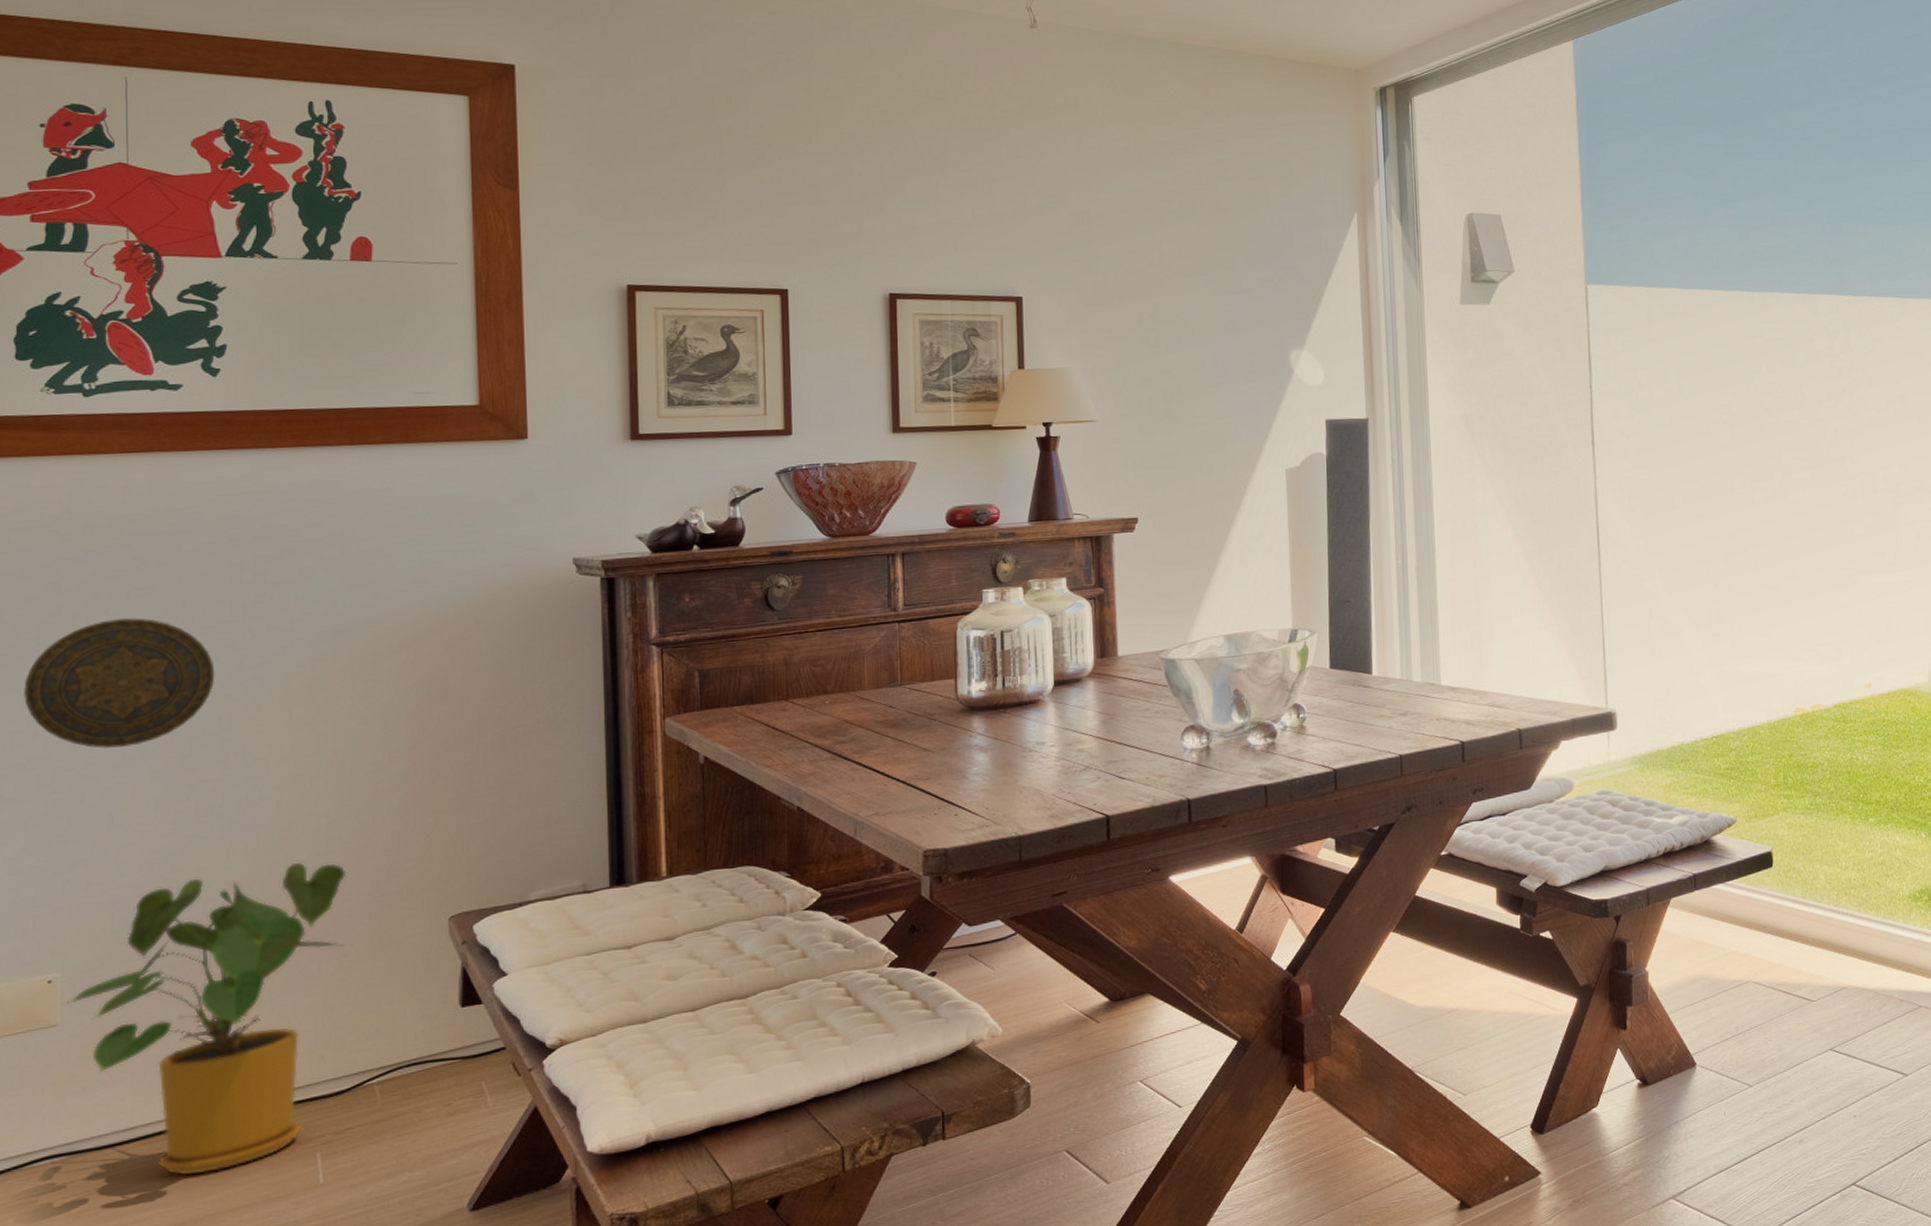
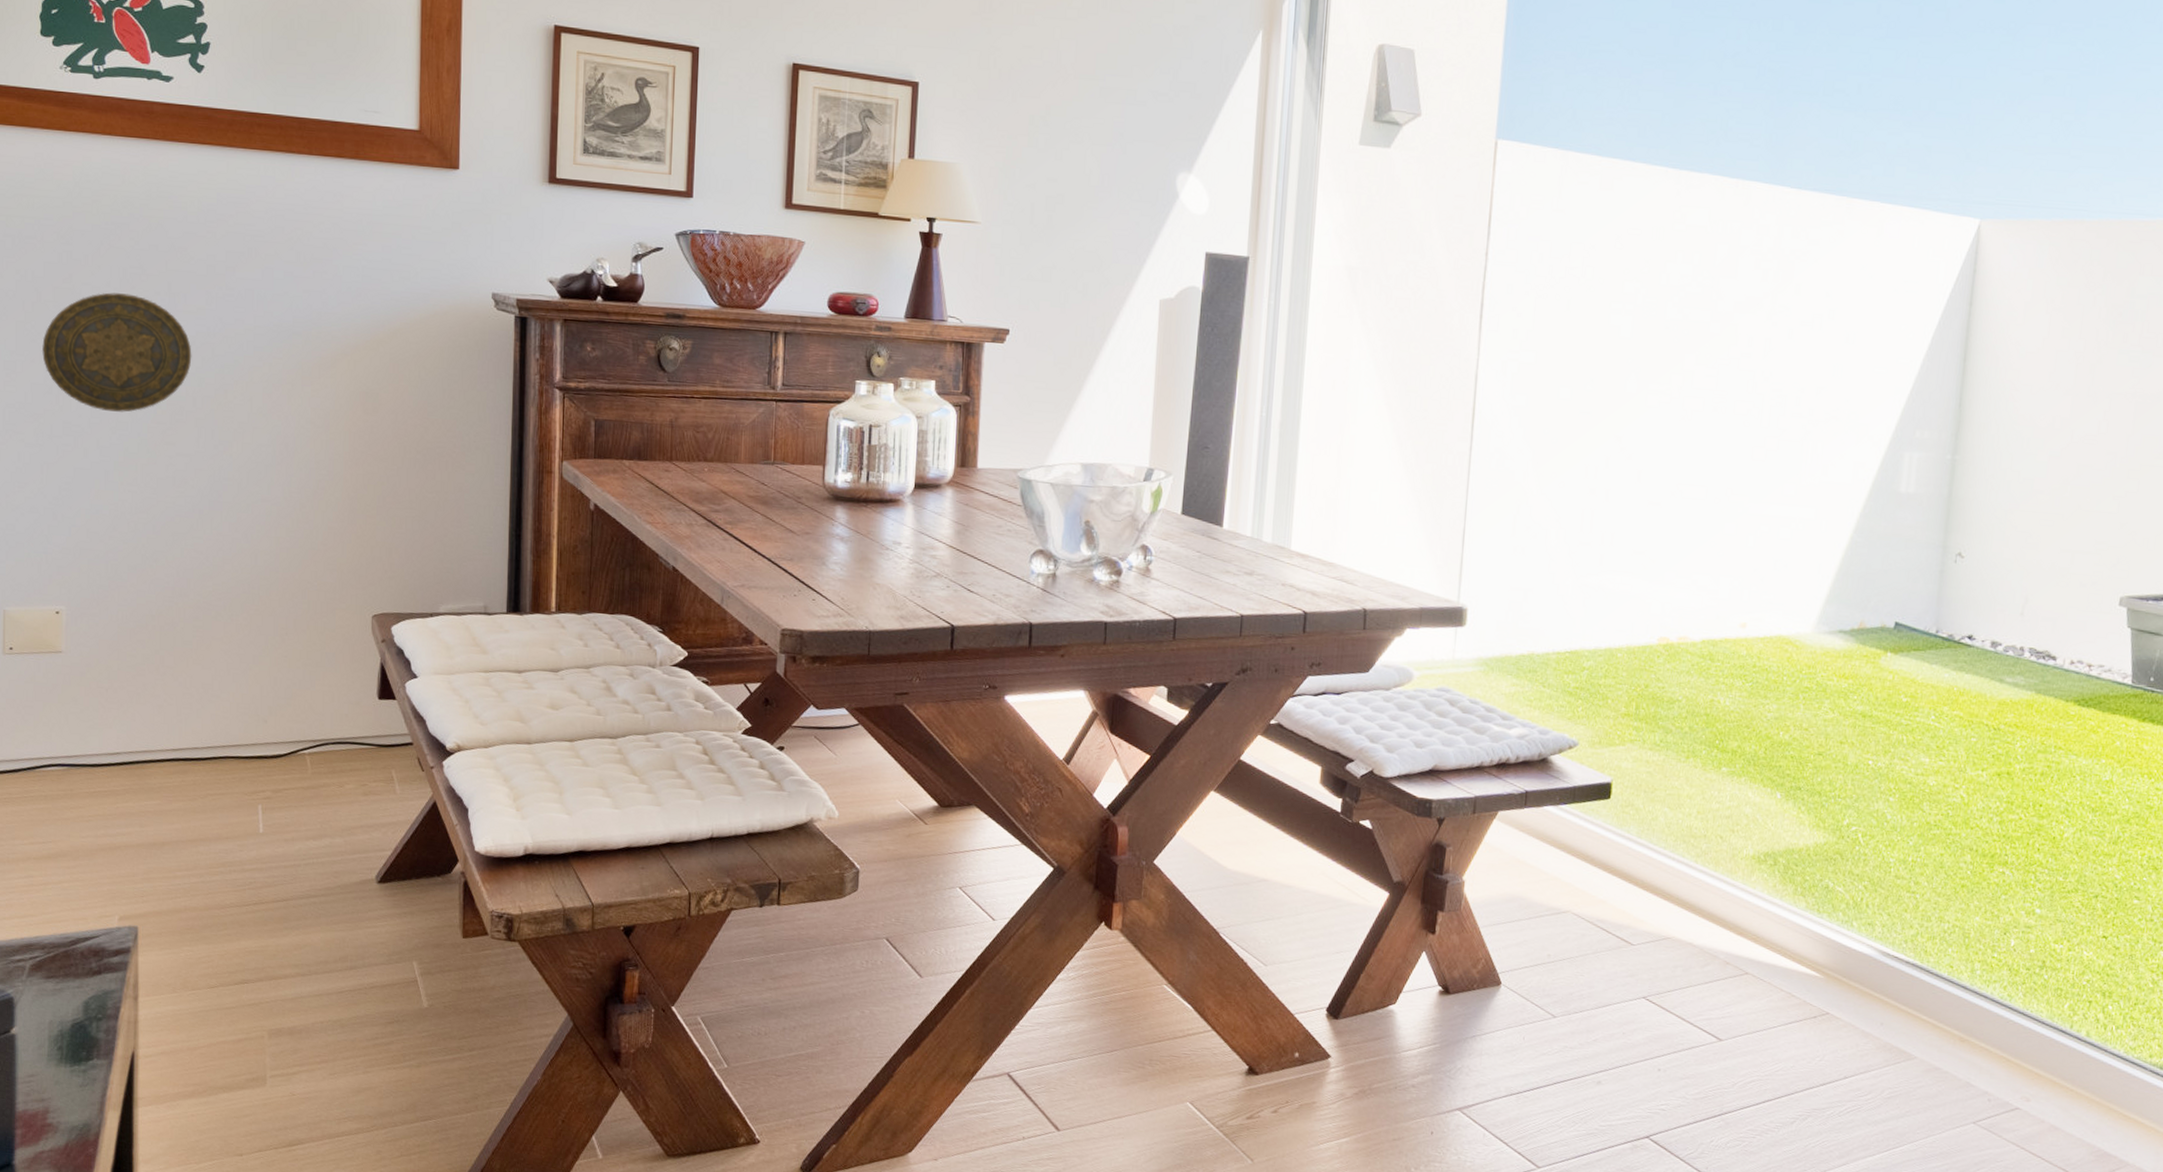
house plant: present [66,862,353,1176] -> none [70,541,294,805]

